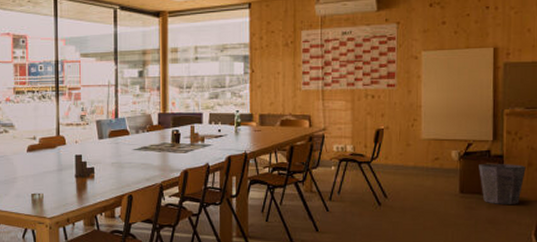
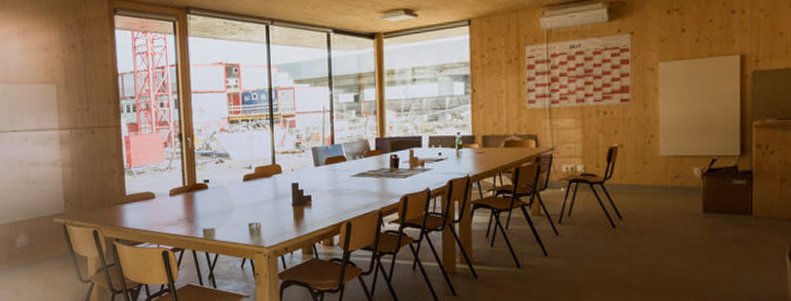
waste bin: present [479,163,526,204] -> none [724,180,778,224]

